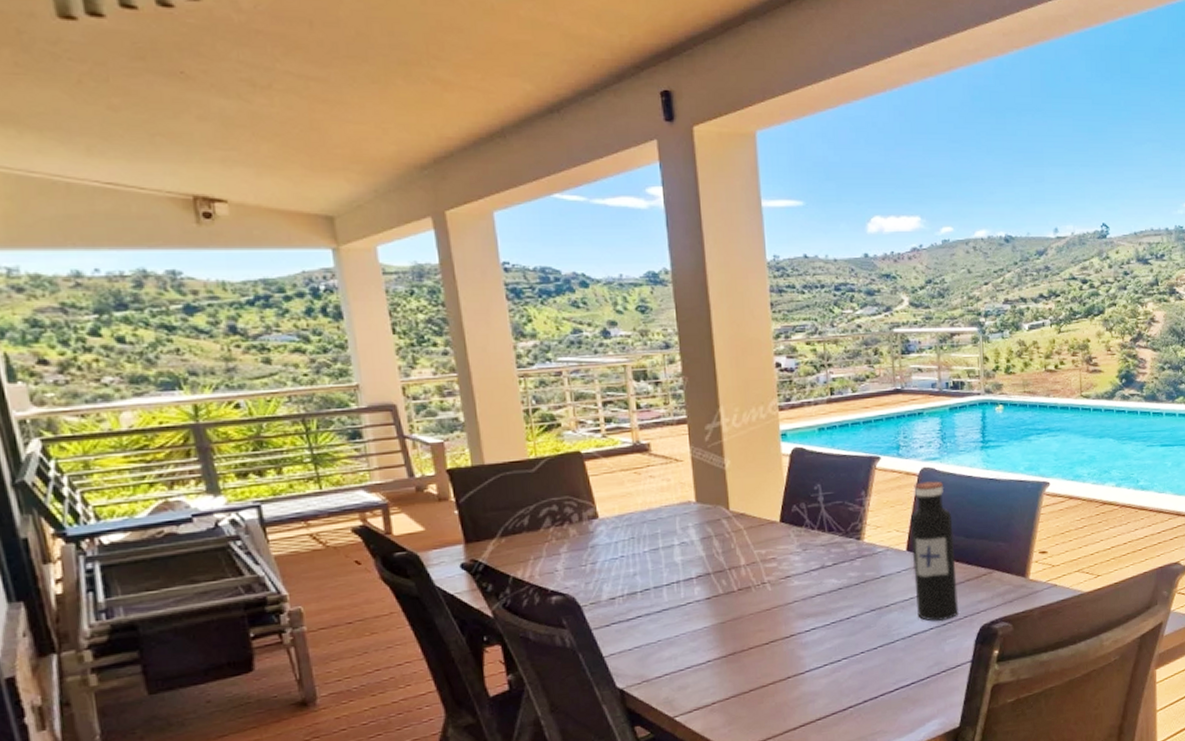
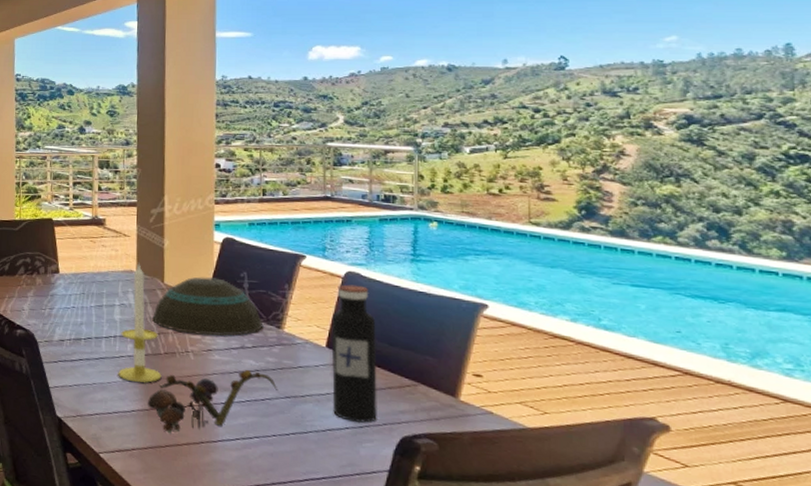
candle: none [684,490,738,629] -> present [118,262,162,383]
bowl: none [720,495,843,564] -> present [152,277,264,336]
plant: none [724,589,863,677] -> present [147,370,278,434]

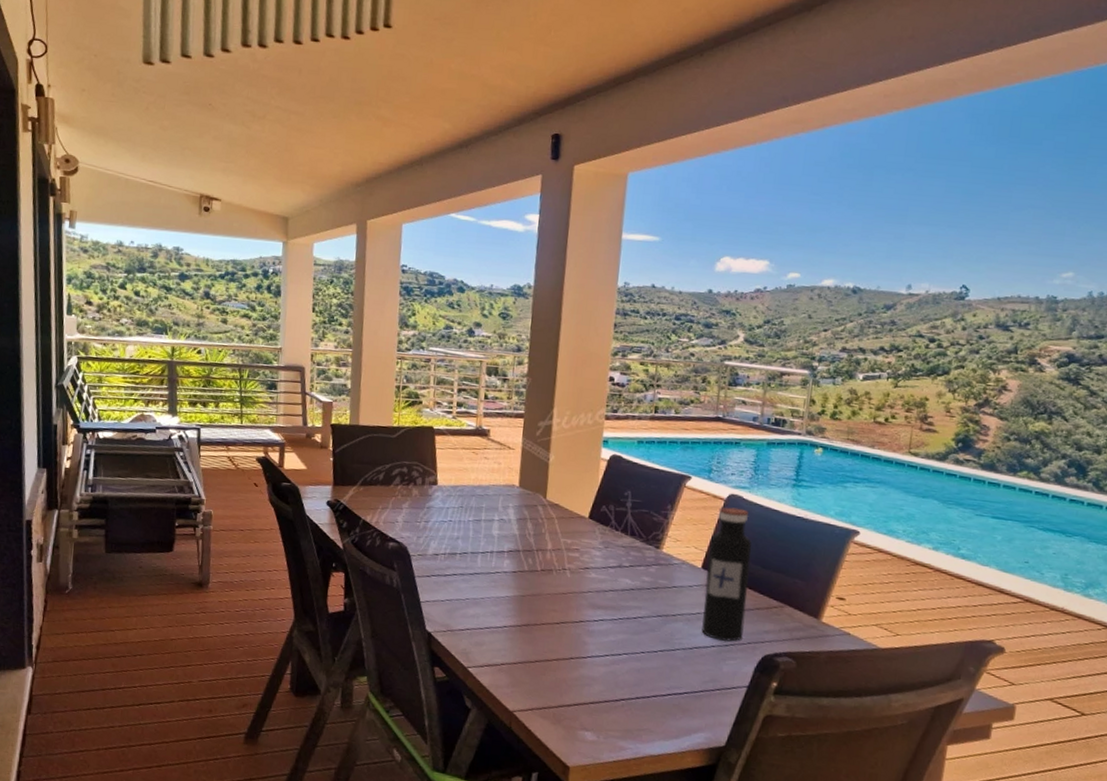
candle: present [118,262,162,383] -> none [492,476,537,599]
plant: present [147,370,278,434] -> none [519,588,651,650]
bowl: present [152,277,264,336] -> none [531,494,643,555]

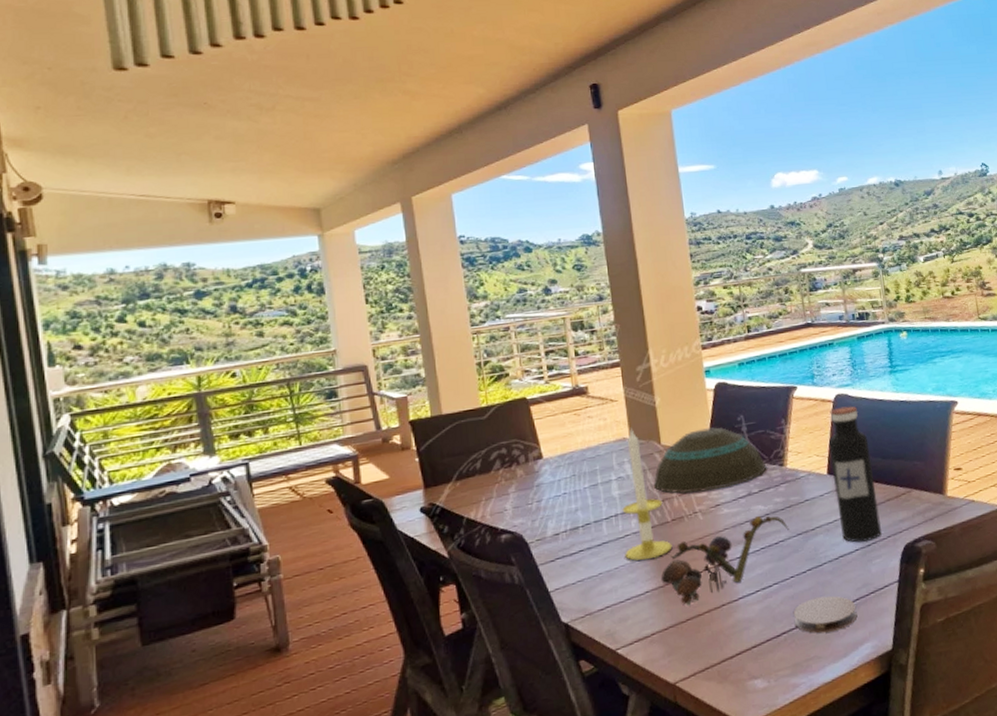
candle: none [492,476,537,599] -> present [622,427,673,561]
plant: none [519,588,651,650] -> present [660,515,790,607]
bowl: none [531,494,643,555] -> present [654,427,767,495]
coaster: none [635,677,699,713] -> present [793,595,858,634]

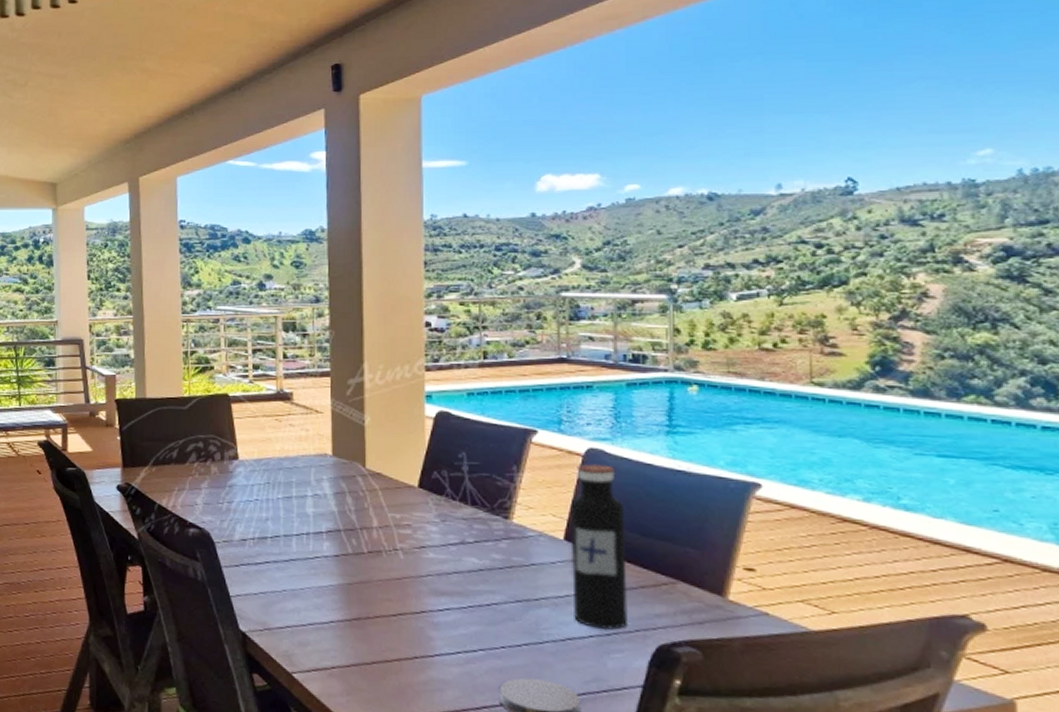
candle: present [622,427,673,561] -> none [312,443,366,588]
bowl: present [654,427,767,495] -> none [353,459,488,530]
plant: present [660,515,790,607] -> none [348,570,507,649]

